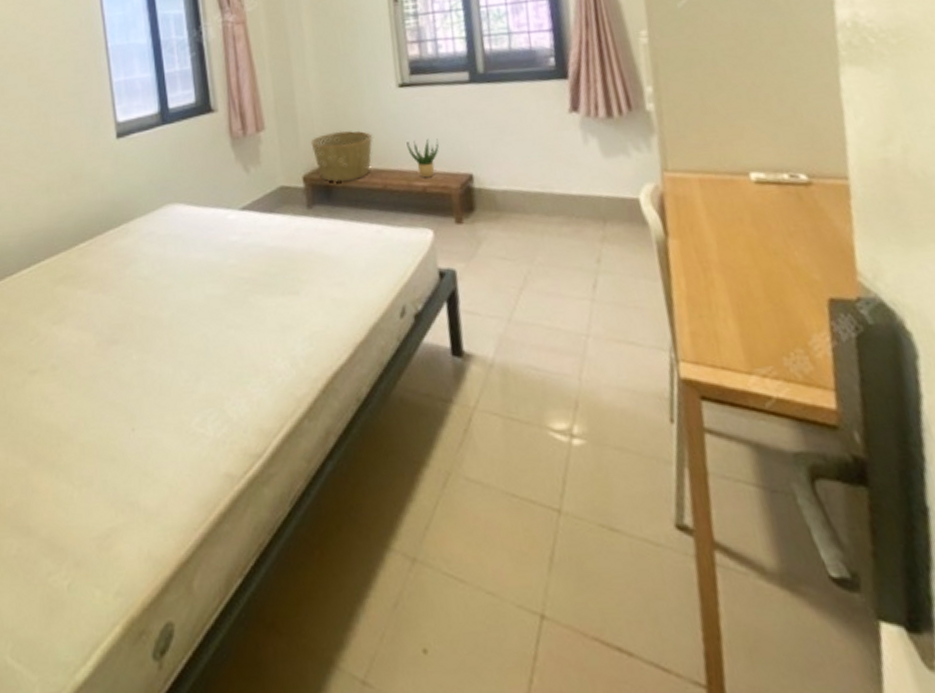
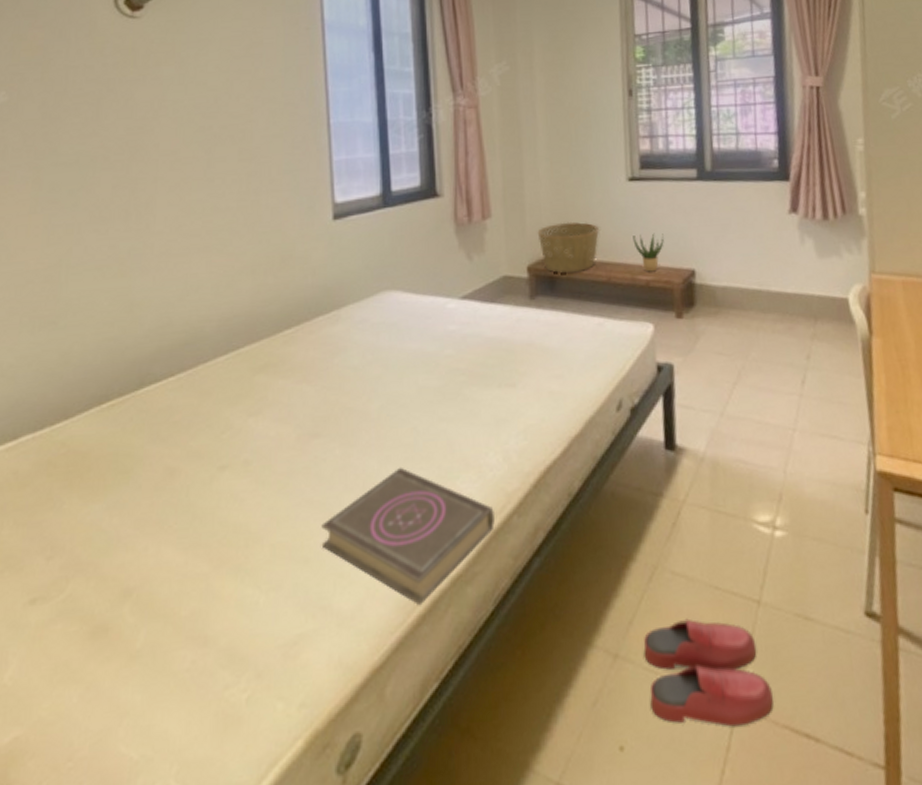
book: none [124,372,287,505] -> present [321,467,495,606]
slippers: none [441,525,581,636] -> present [644,618,774,727]

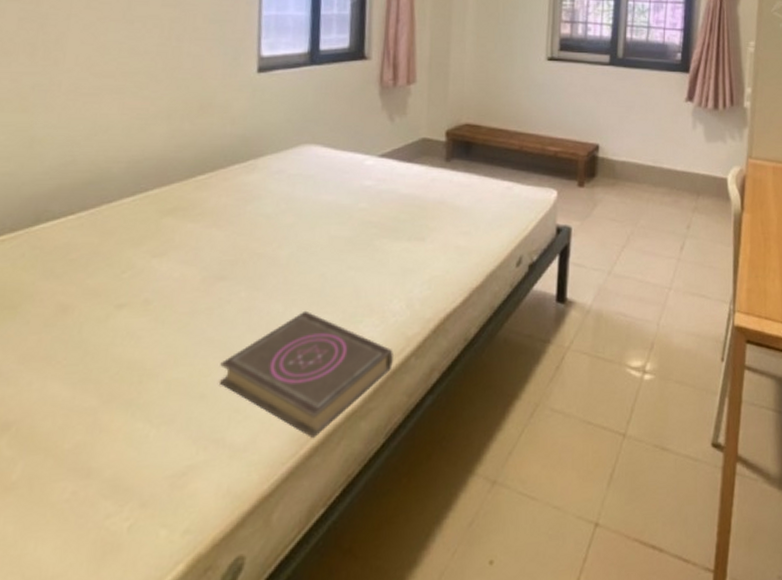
basket: present [537,222,599,274] -> none [458,93,516,140]
potted plant: present [633,233,664,272] -> none [546,109,574,144]
slippers: present [644,618,774,727] -> none [519,449,627,541]

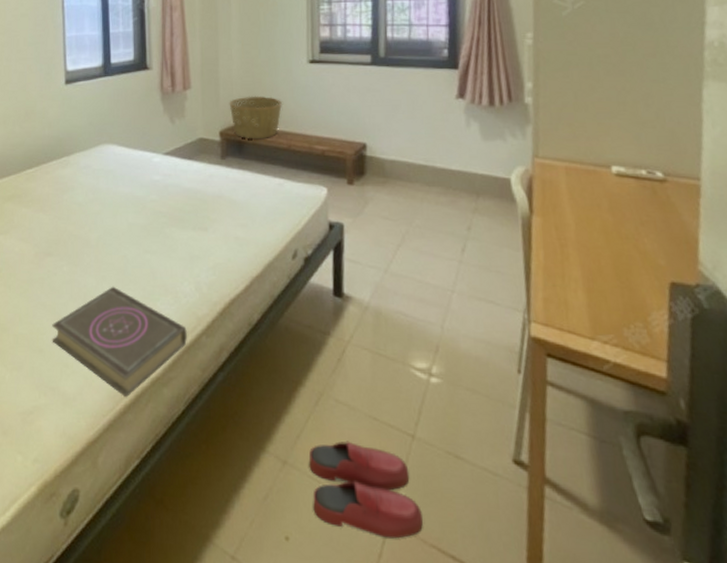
basket: none [458,93,516,140] -> present [229,96,282,140]
slippers: none [519,449,627,541] -> present [309,441,423,539]

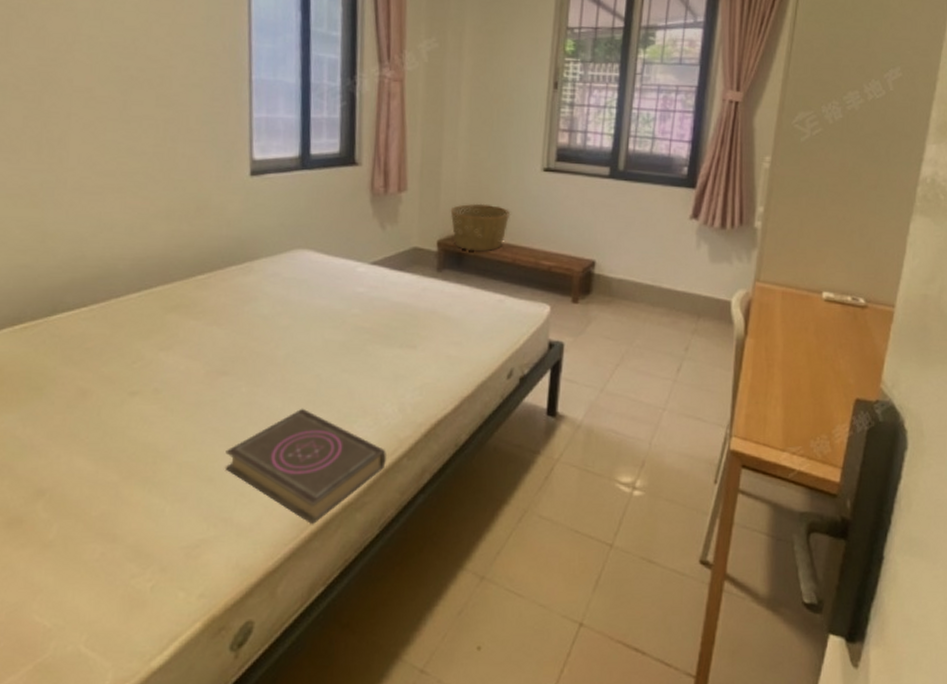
slippers: present [309,441,423,539] -> none [507,553,612,639]

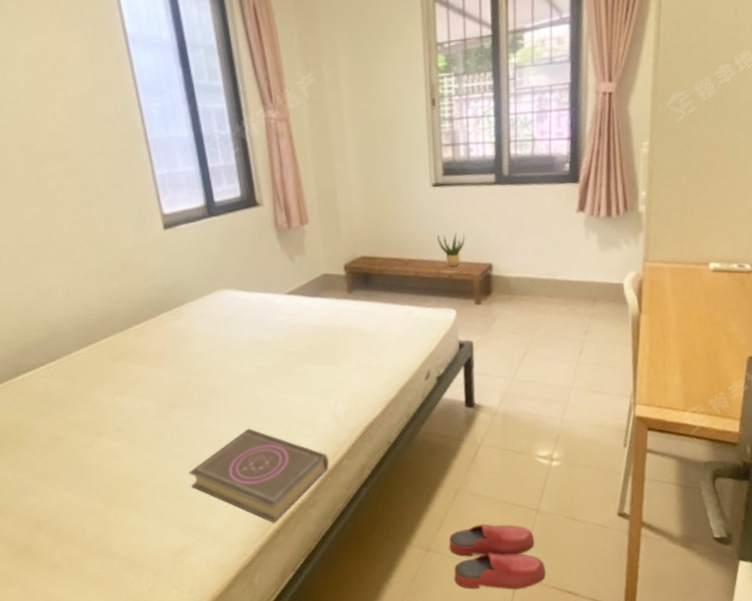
basket: present [450,203,510,252] -> none [351,225,407,270]
slippers: none [507,553,612,639] -> present [449,523,546,590]
potted plant: none [541,222,570,259] -> present [437,233,465,267]

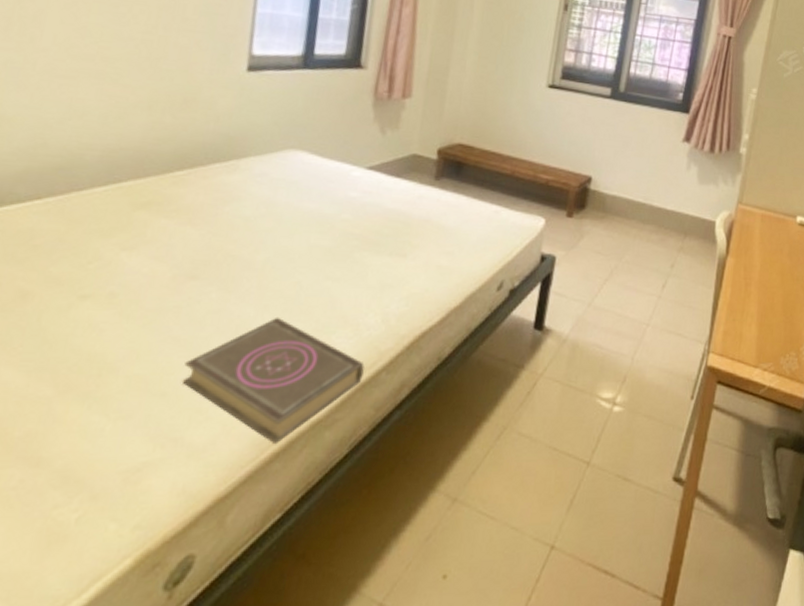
potted plant: present [437,233,465,267] -> none [541,137,570,173]
slippers: present [449,523,546,590] -> none [477,472,585,563]

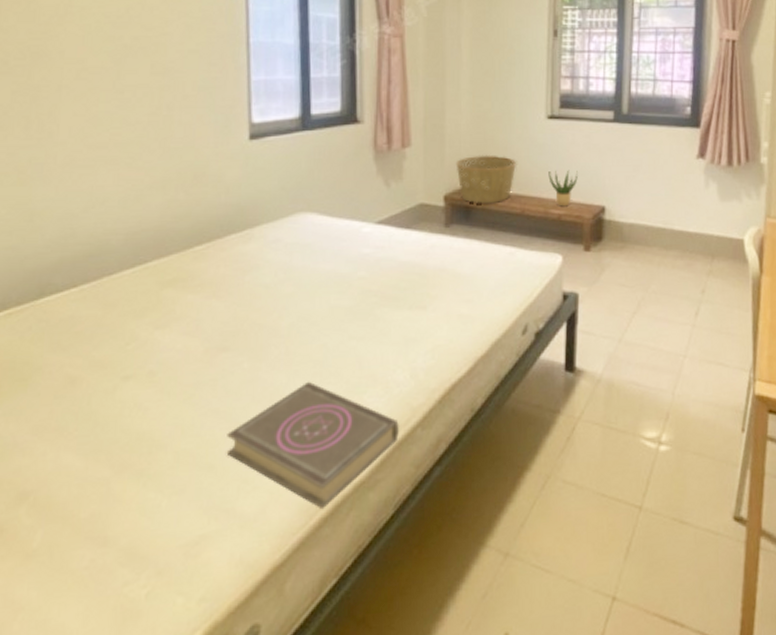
basket: none [453,114,512,163] -> present [456,155,516,204]
potted plant: none [541,137,570,173] -> present [548,170,578,207]

